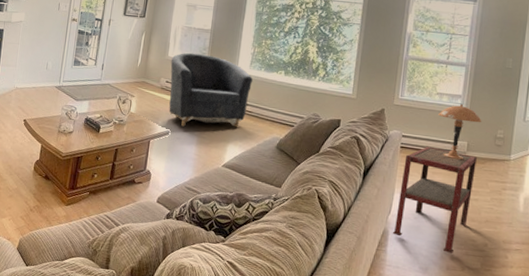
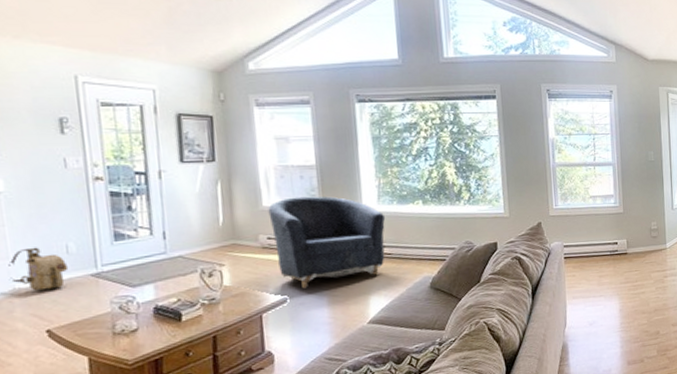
backpack: none [13,61,45,92] -> present [8,247,69,291]
side table: present [392,146,477,254] -> none [570,251,639,350]
table lamp: present [438,104,482,160] -> none [595,204,636,259]

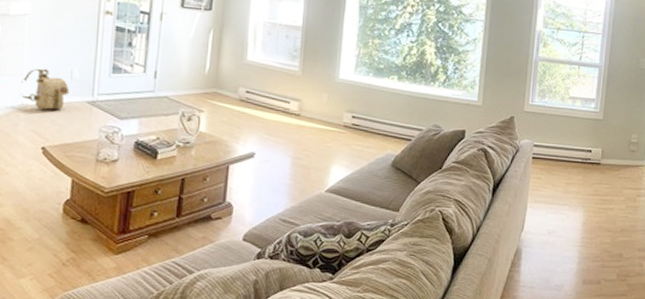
armchair: present [268,196,386,289] -> none [251,54,360,146]

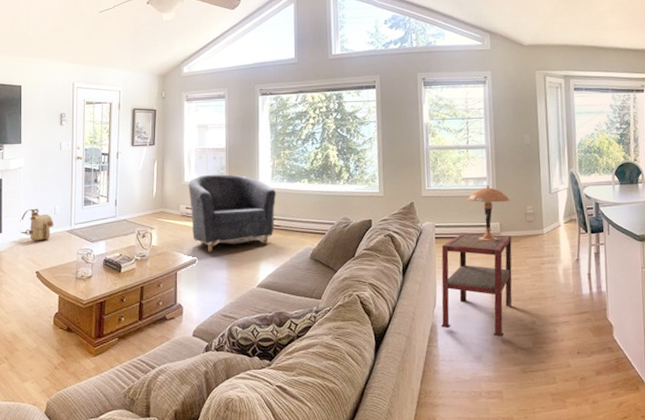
armchair: none [251,54,360,146] -> present [188,174,277,252]
side table: none [525,155,611,268] -> present [440,232,513,338]
table lamp: none [572,109,616,169] -> present [467,186,510,242]

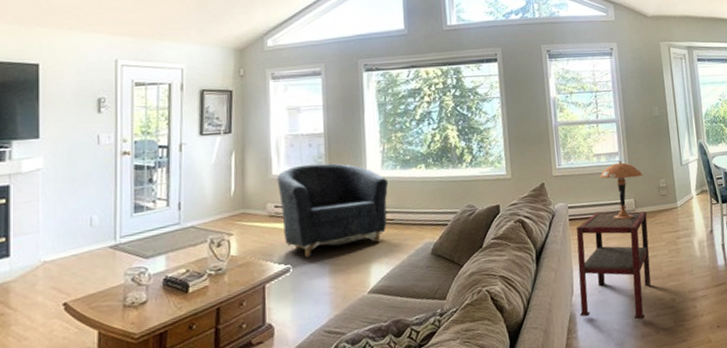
backpack: present [19,208,54,241] -> none [36,220,90,264]

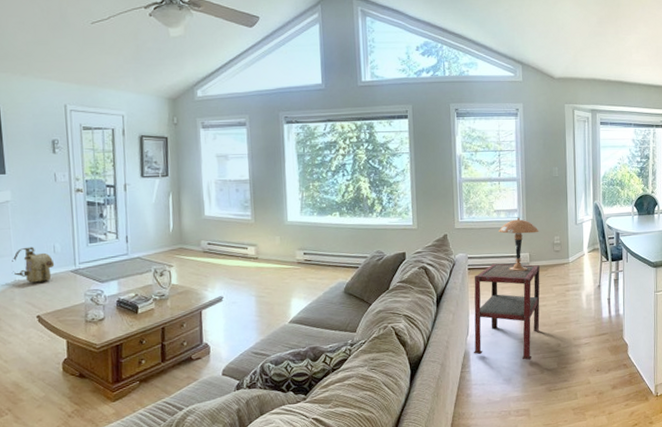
backpack: none [36,220,90,264] -> present [11,246,55,283]
armchair: present [277,163,389,257] -> none [209,207,307,289]

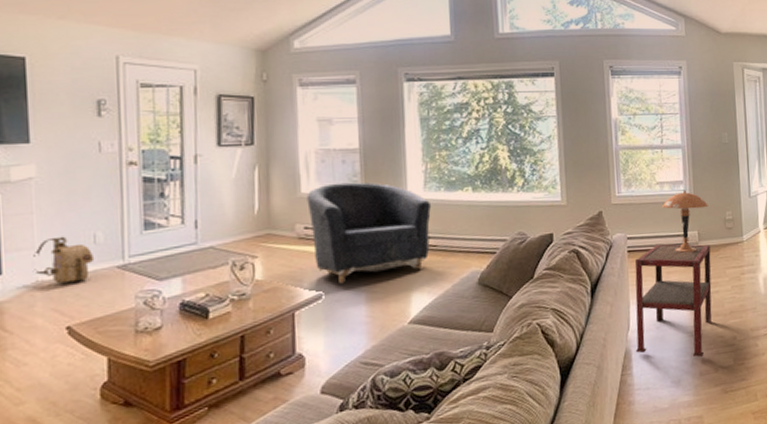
armchair: none [209,207,307,289] -> present [306,182,432,284]

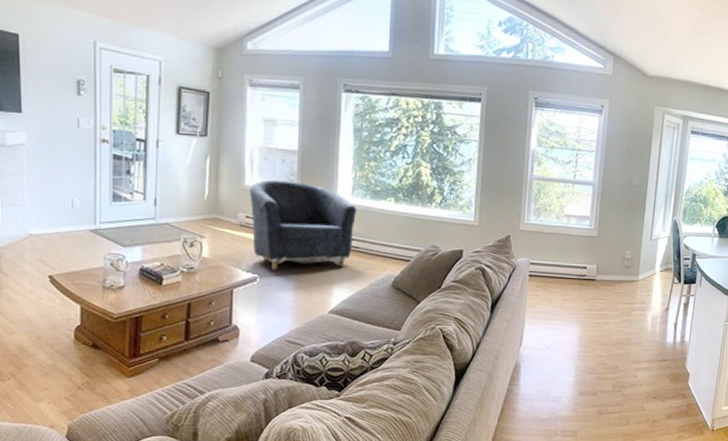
backpack: present [32,236,95,284] -> none [23,198,72,239]
side table: present [634,244,712,358] -> none [524,272,606,380]
table lamp: present [662,191,708,253] -> none [567,226,610,285]

